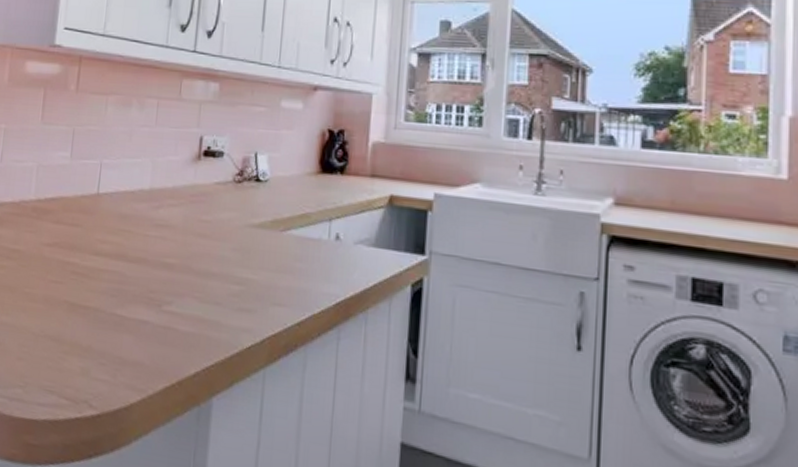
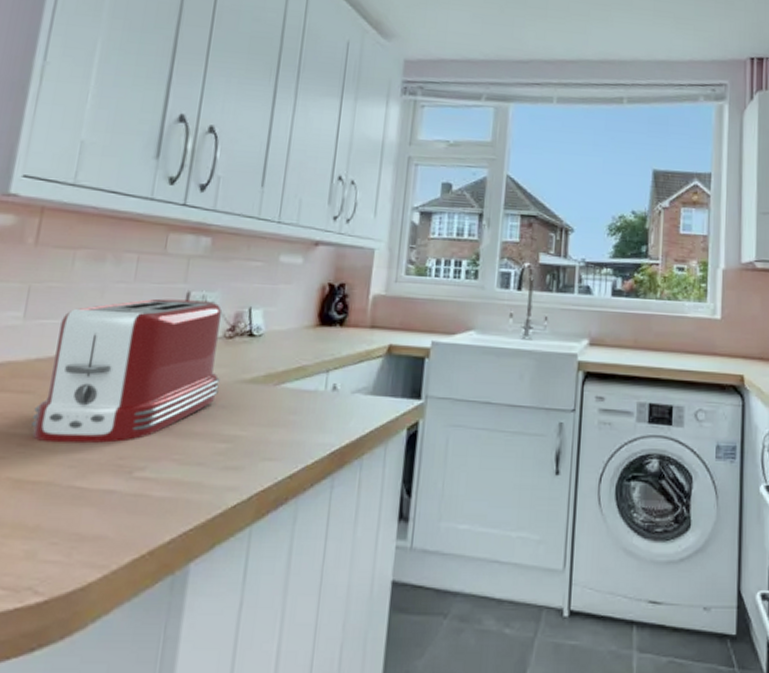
toaster: none [81,142,232,277] -> present [31,298,222,444]

